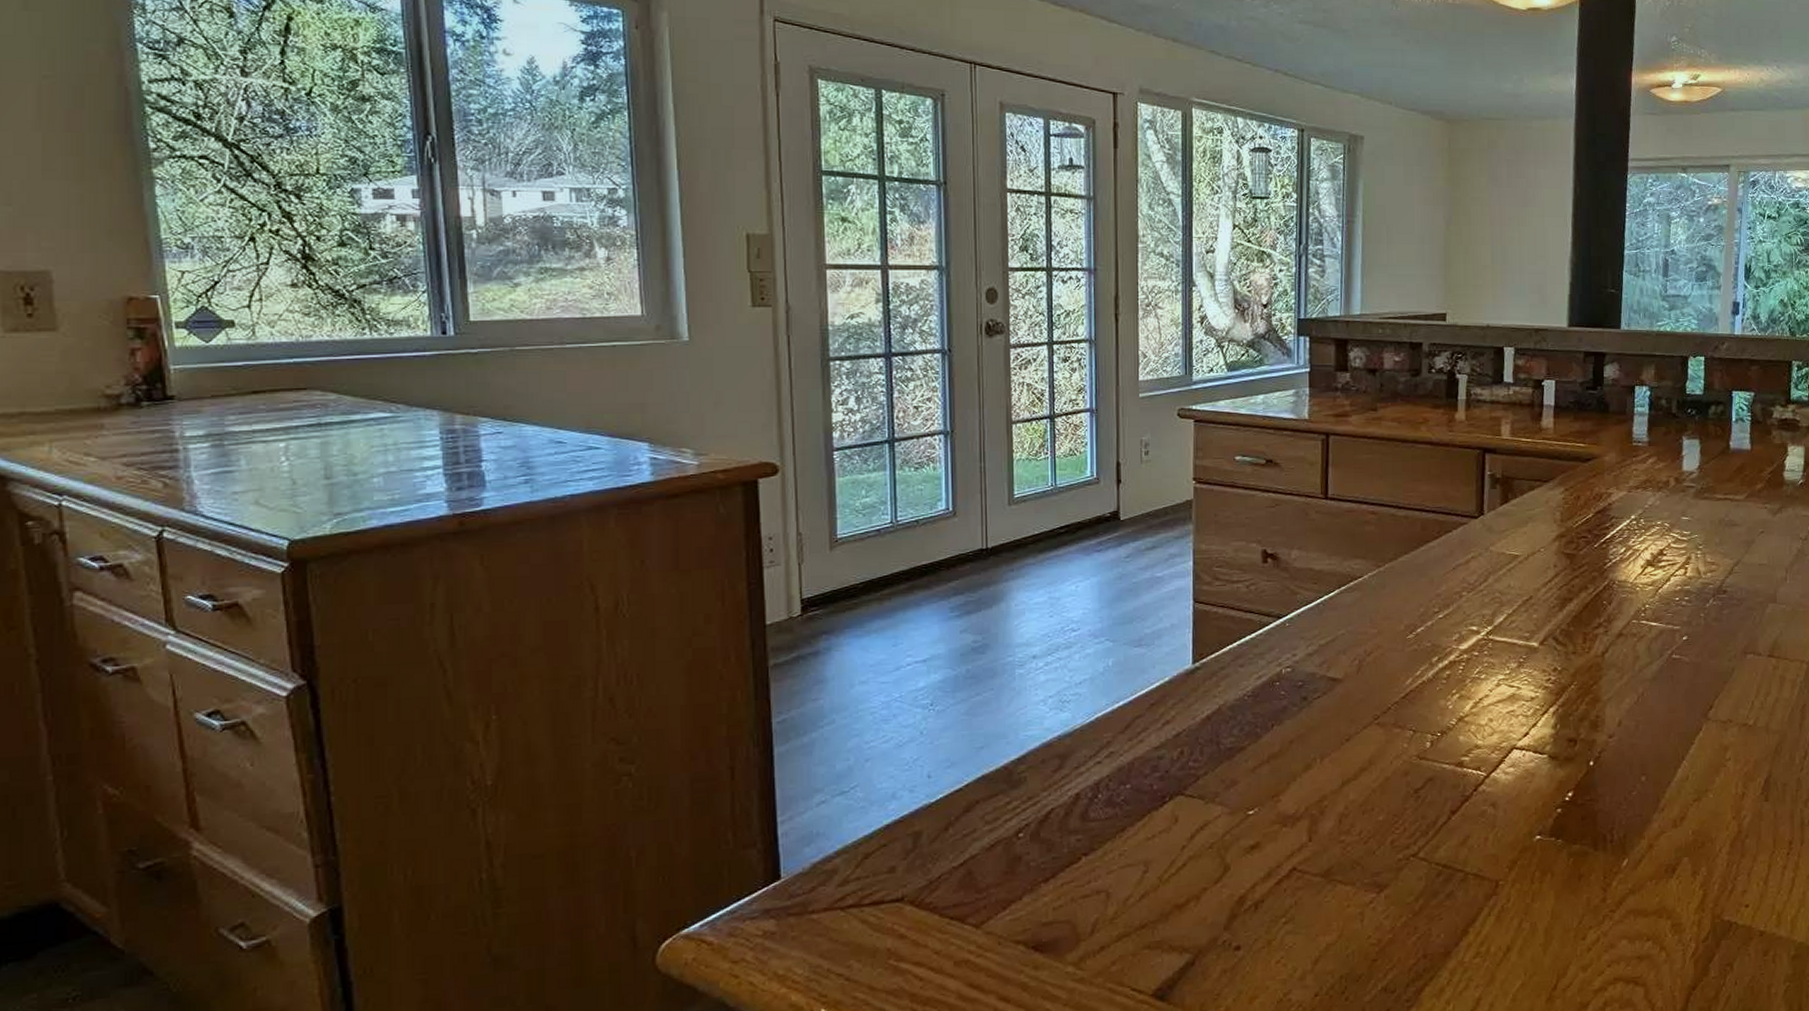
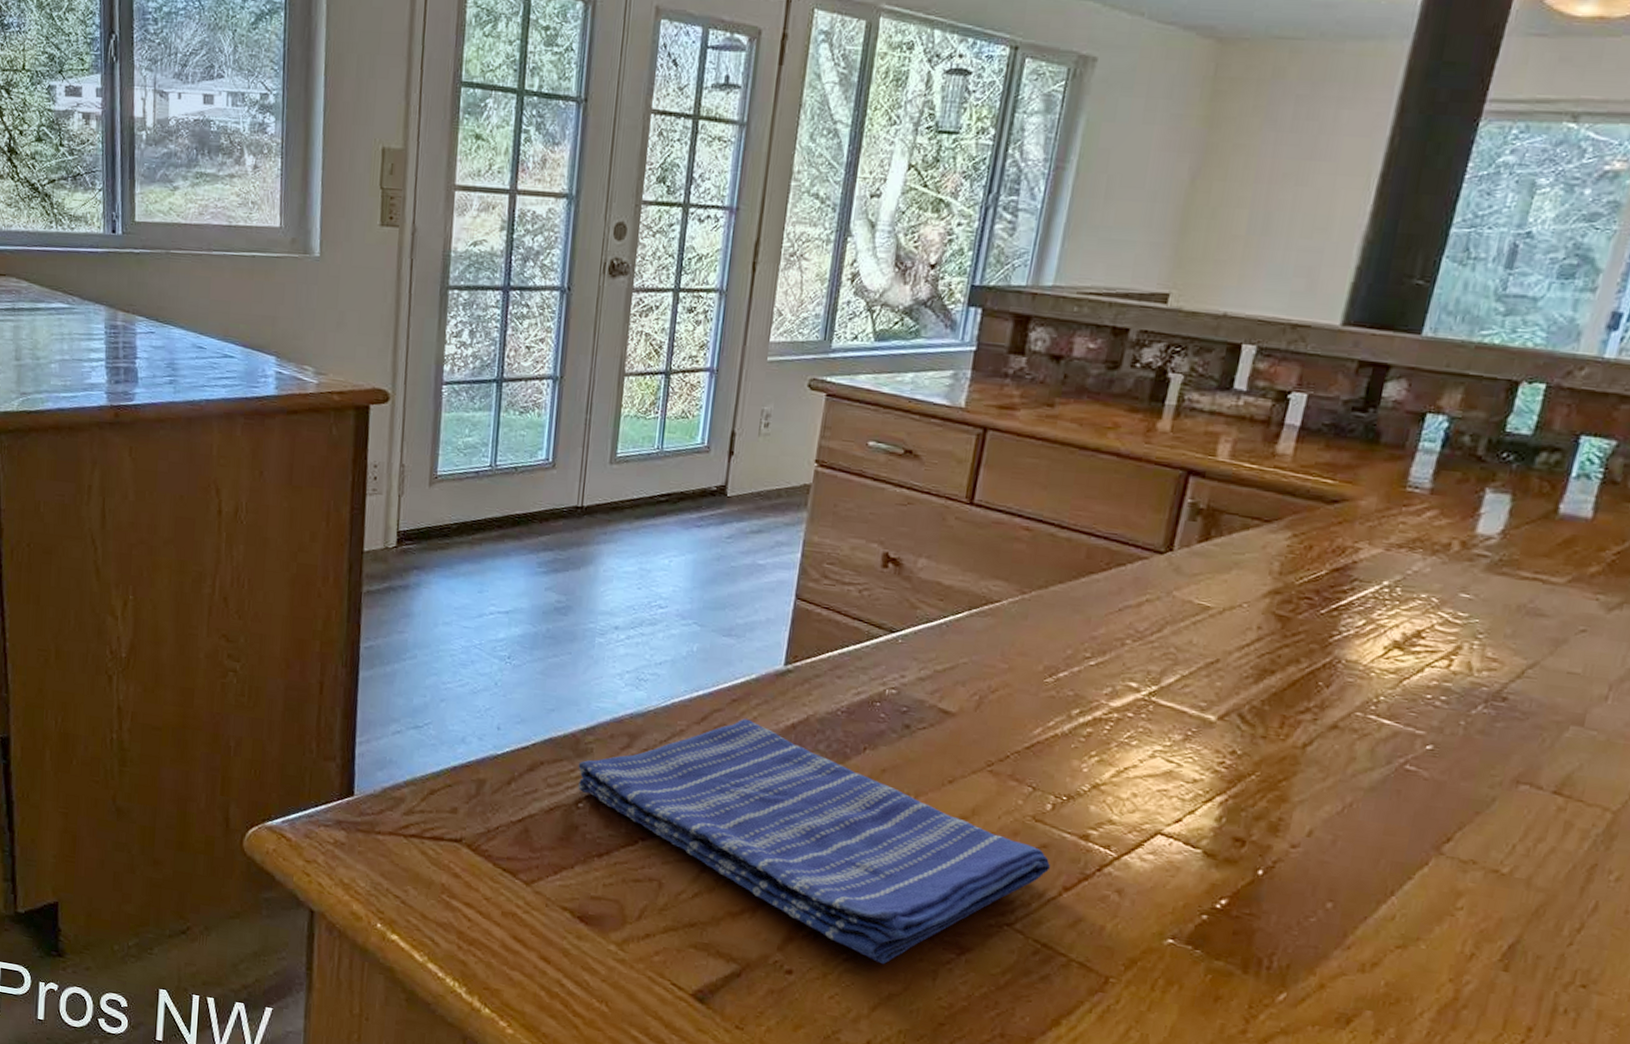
dish towel: none [1014,719,1437,919] -> present [577,718,1050,965]

